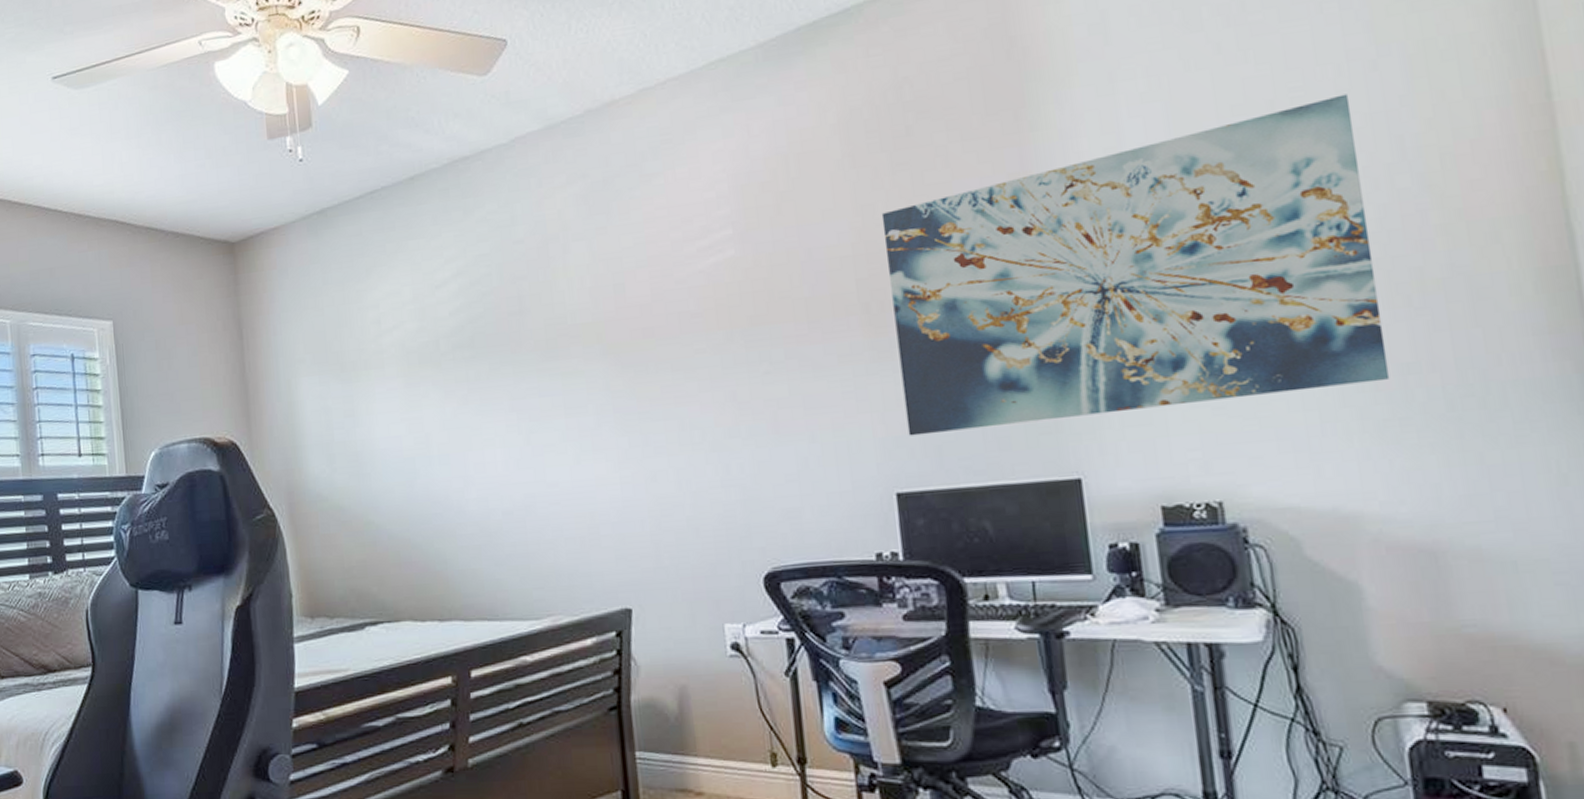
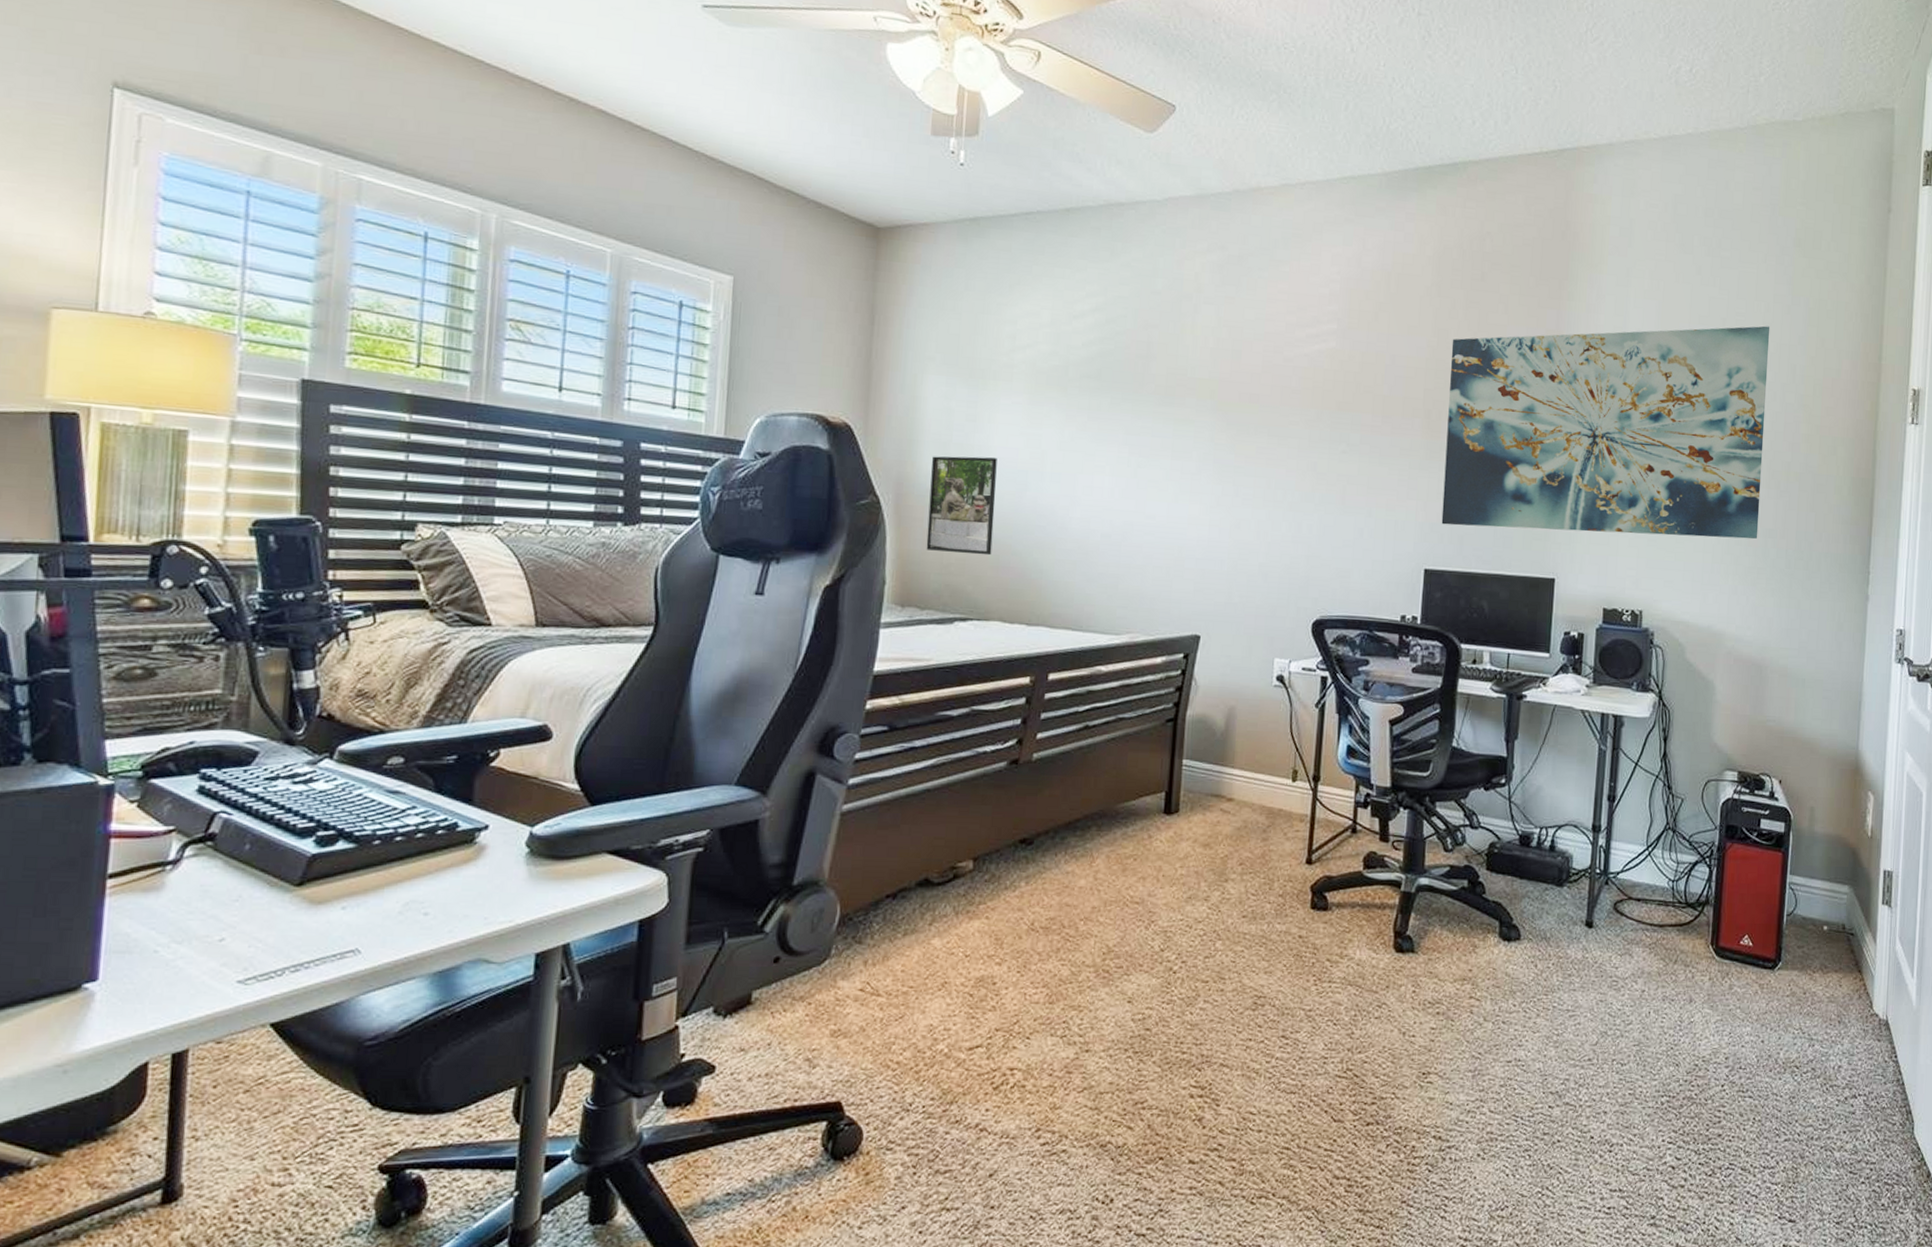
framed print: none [318,450,391,556] -> present [926,456,997,556]

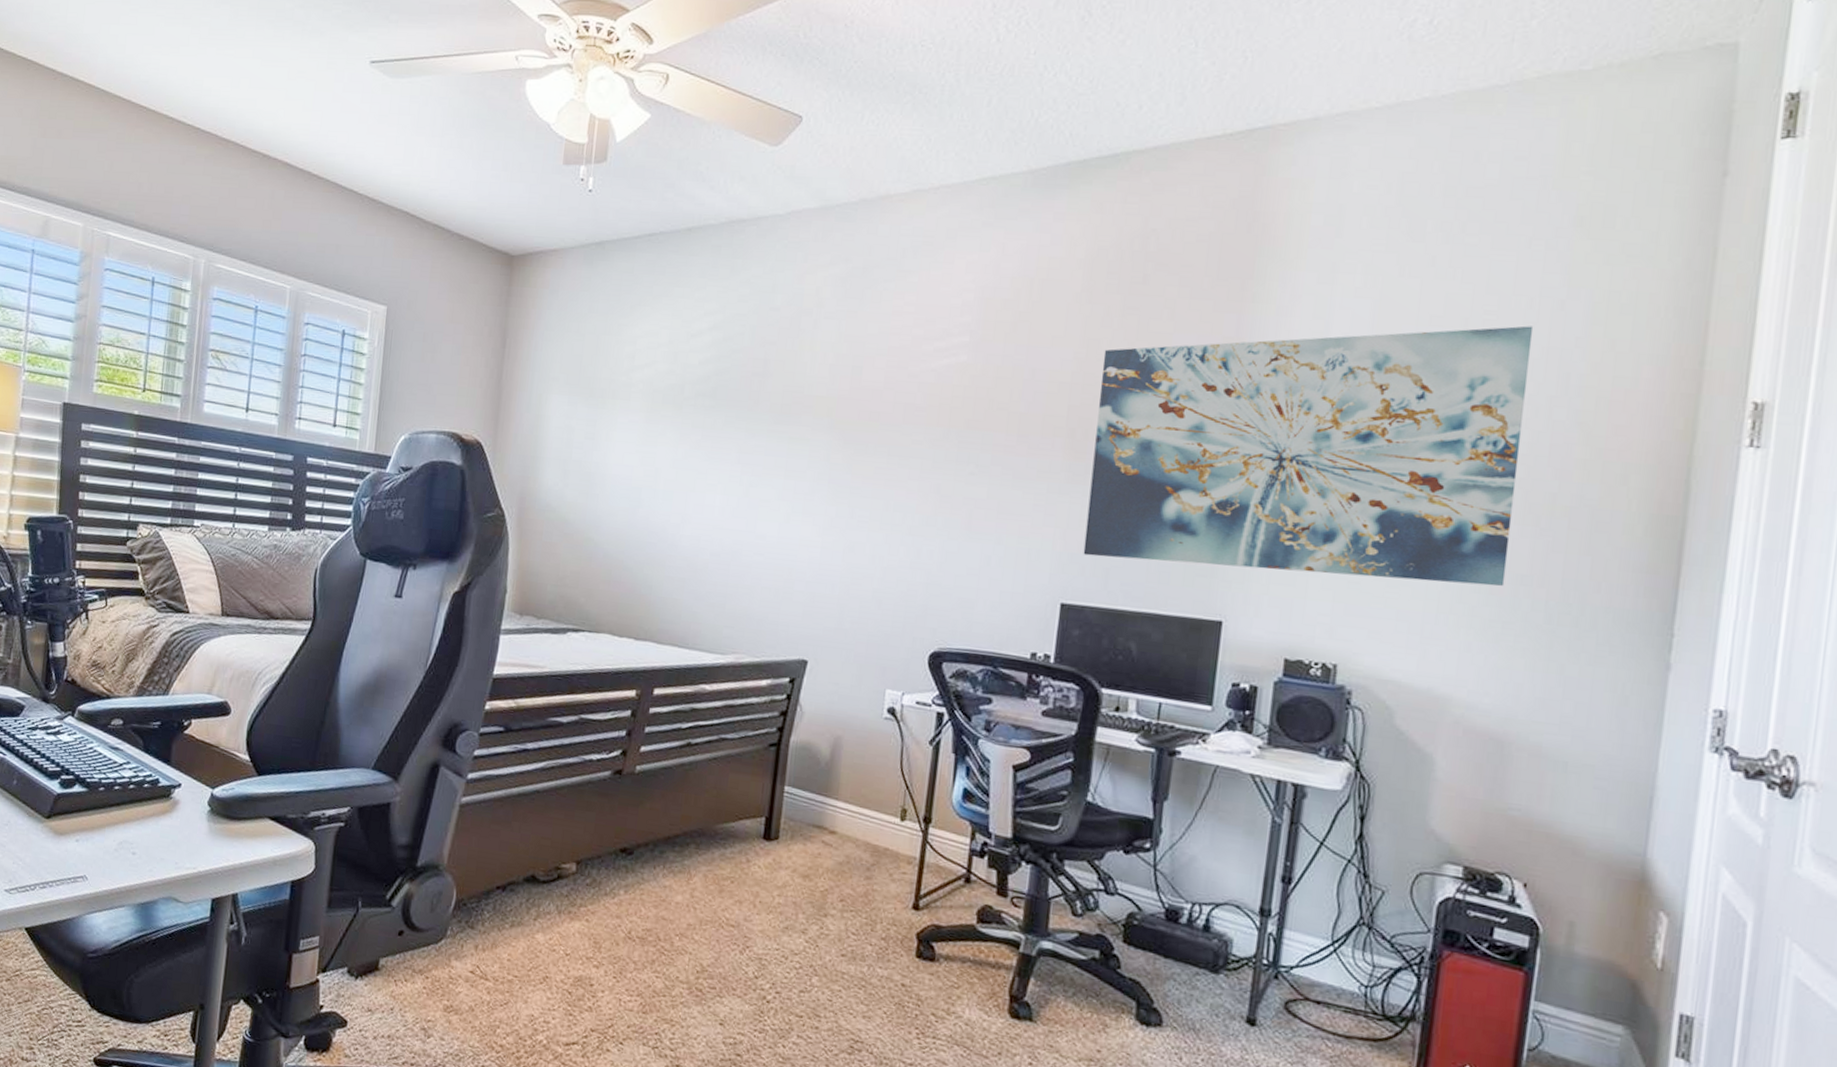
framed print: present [926,456,997,556] -> none [544,472,613,570]

